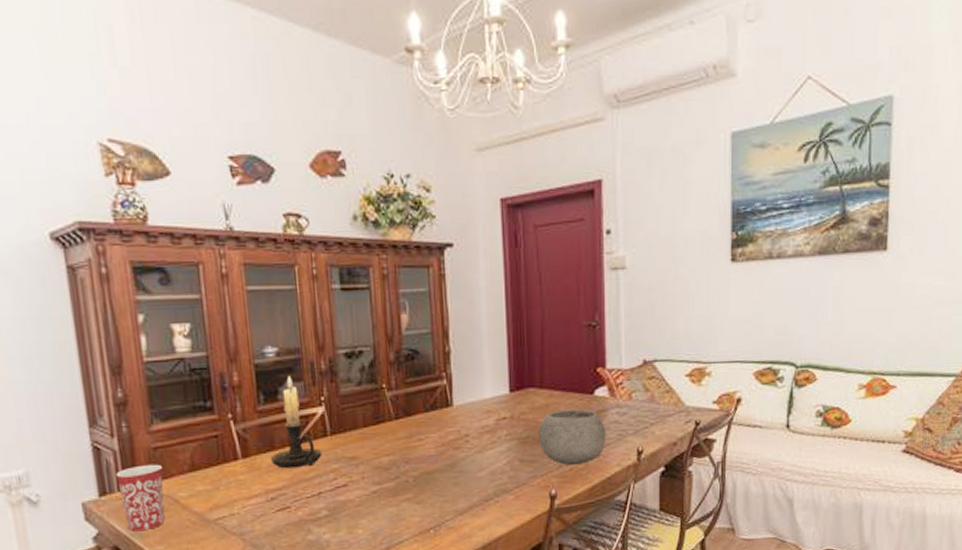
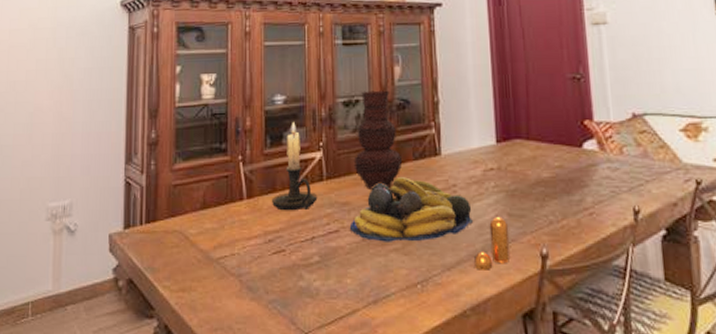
mug: present [116,464,165,531] -> none [140,200,180,264]
fruit bowl: none [358,429,485,493] -> present [349,177,473,242]
vase: none [359,340,413,443] -> present [353,90,403,190]
pepper shaker: none [485,462,521,513] -> present [473,216,511,270]
bowl: present [538,409,607,466] -> none [526,163,599,223]

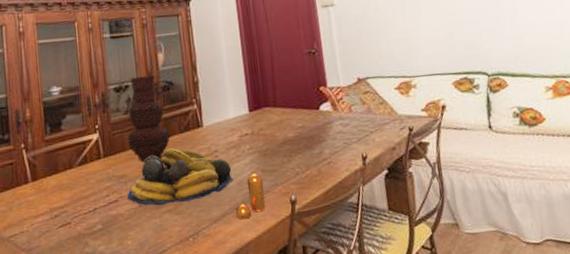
candle holder: present [272,121,318,211] -> none [55,109,97,189]

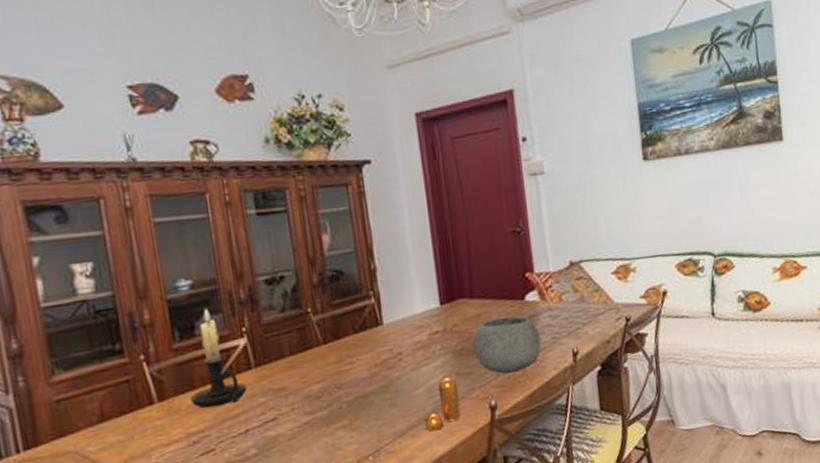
candle holder: none [55,109,97,189] -> present [191,308,247,408]
vase: present [127,75,170,162] -> none [285,262,342,371]
fruit bowl: present [127,148,233,206] -> none [288,352,421,423]
bowl: none [275,122,335,173] -> present [472,315,542,374]

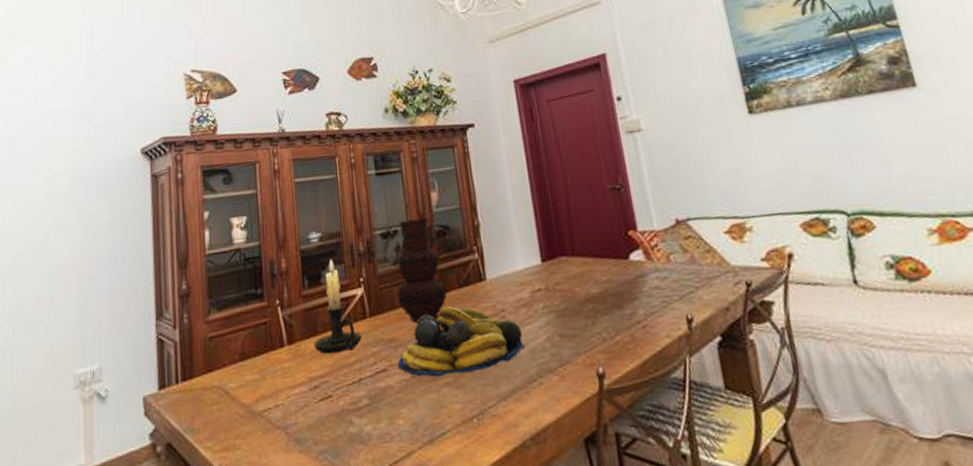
vase: none [285,262,342,371] -> present [396,217,448,323]
fruit bowl: none [288,352,421,423] -> present [397,306,525,377]
pepper shaker: present [424,377,461,432] -> none [528,338,567,397]
bowl: present [472,315,542,374] -> none [576,275,651,339]

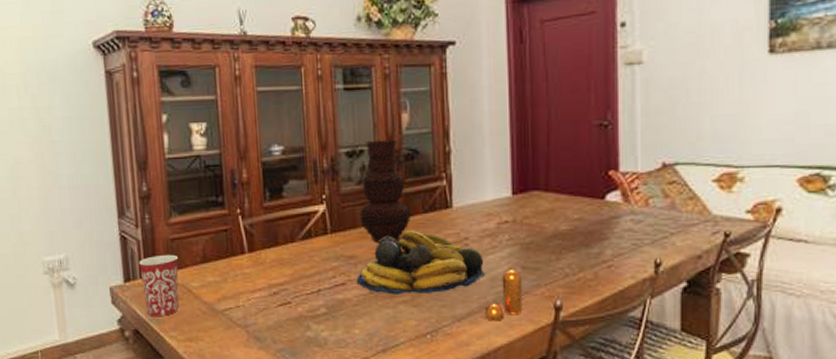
mug: none [175,354,217,426] -> present [139,254,179,316]
candle holder: present [314,258,362,354] -> none [275,173,322,264]
pepper shaker: none [528,338,567,397] -> present [484,269,523,321]

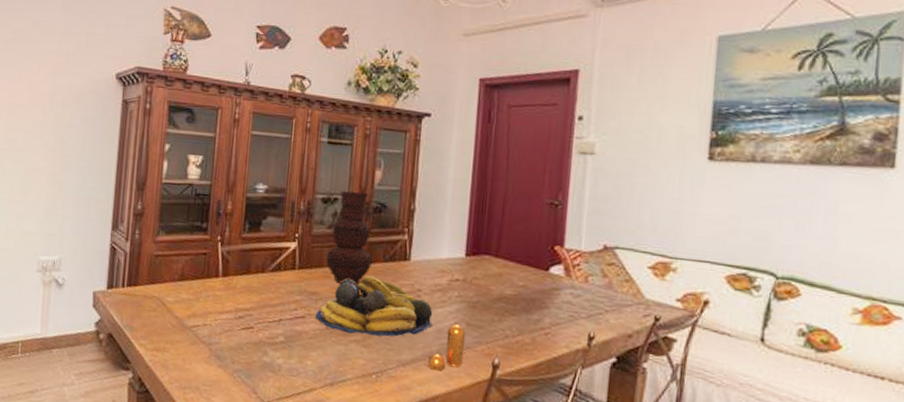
mug: present [139,254,179,316] -> none [122,268,160,325]

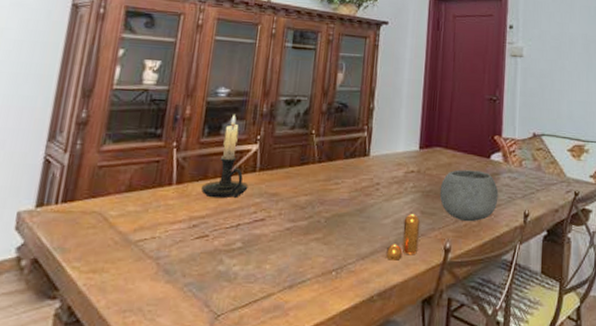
candle holder: none [245,210,289,294] -> present [201,114,249,199]
fruit bowl: present [315,276,433,337] -> none [275,173,391,232]
vase: present [325,190,373,284] -> none [287,92,334,183]
bowl: none [487,281,558,339] -> present [439,169,499,222]

